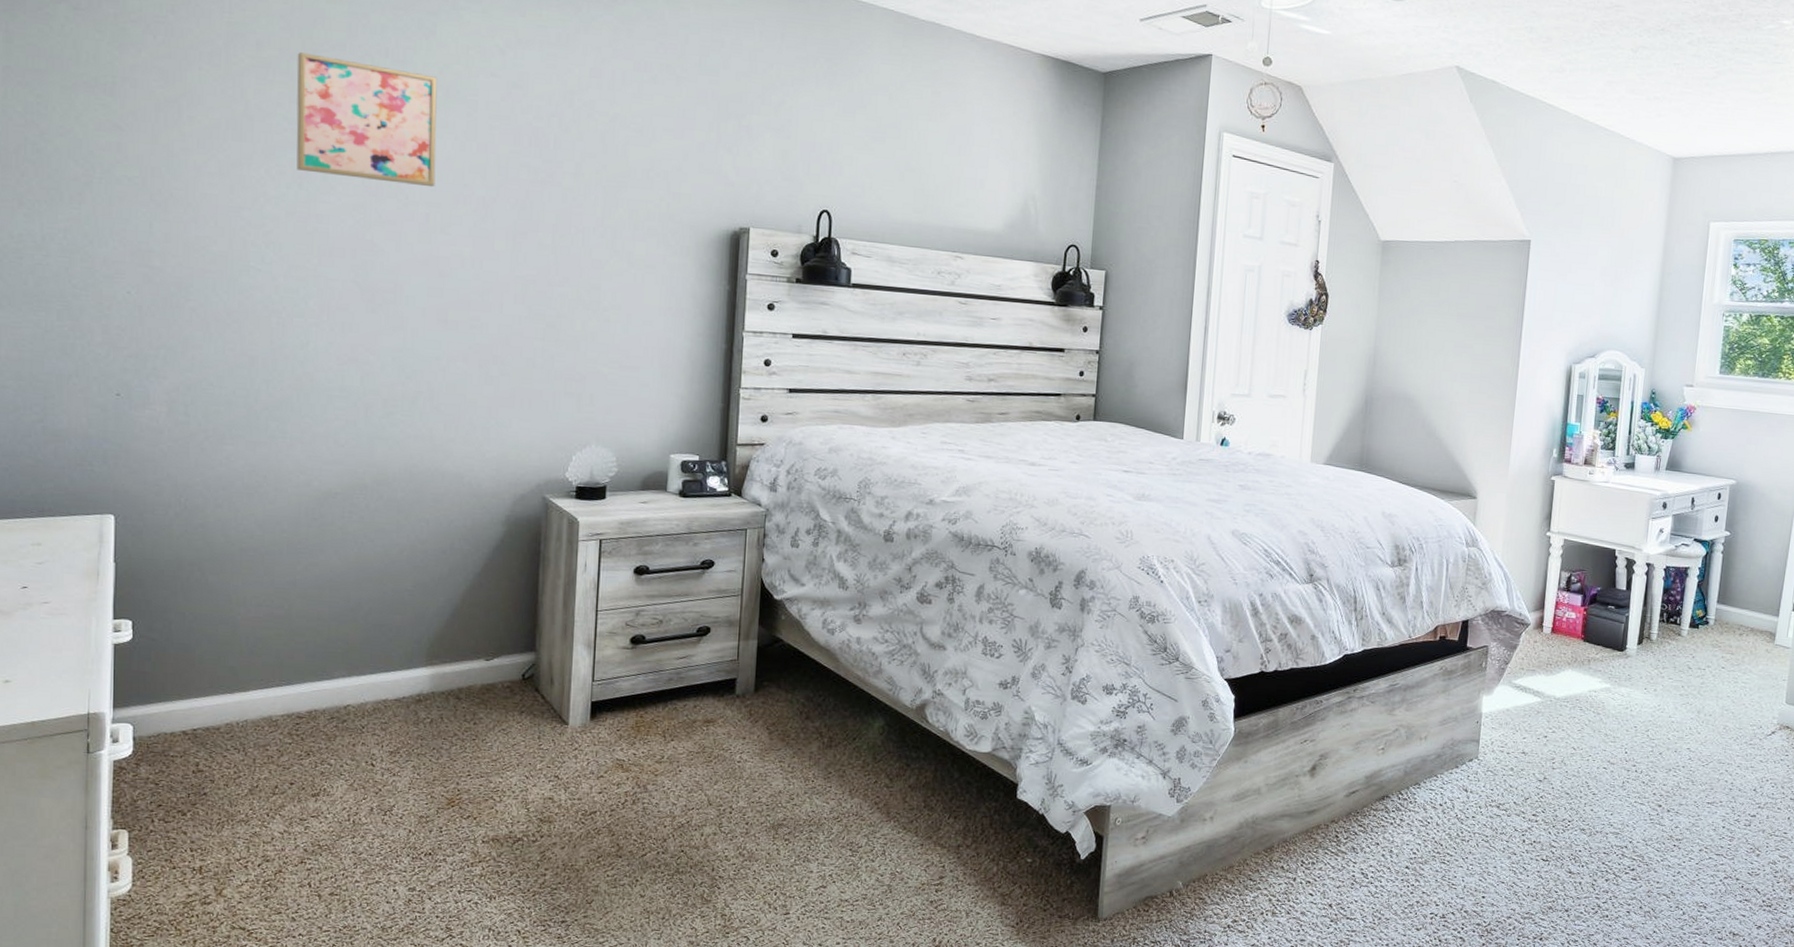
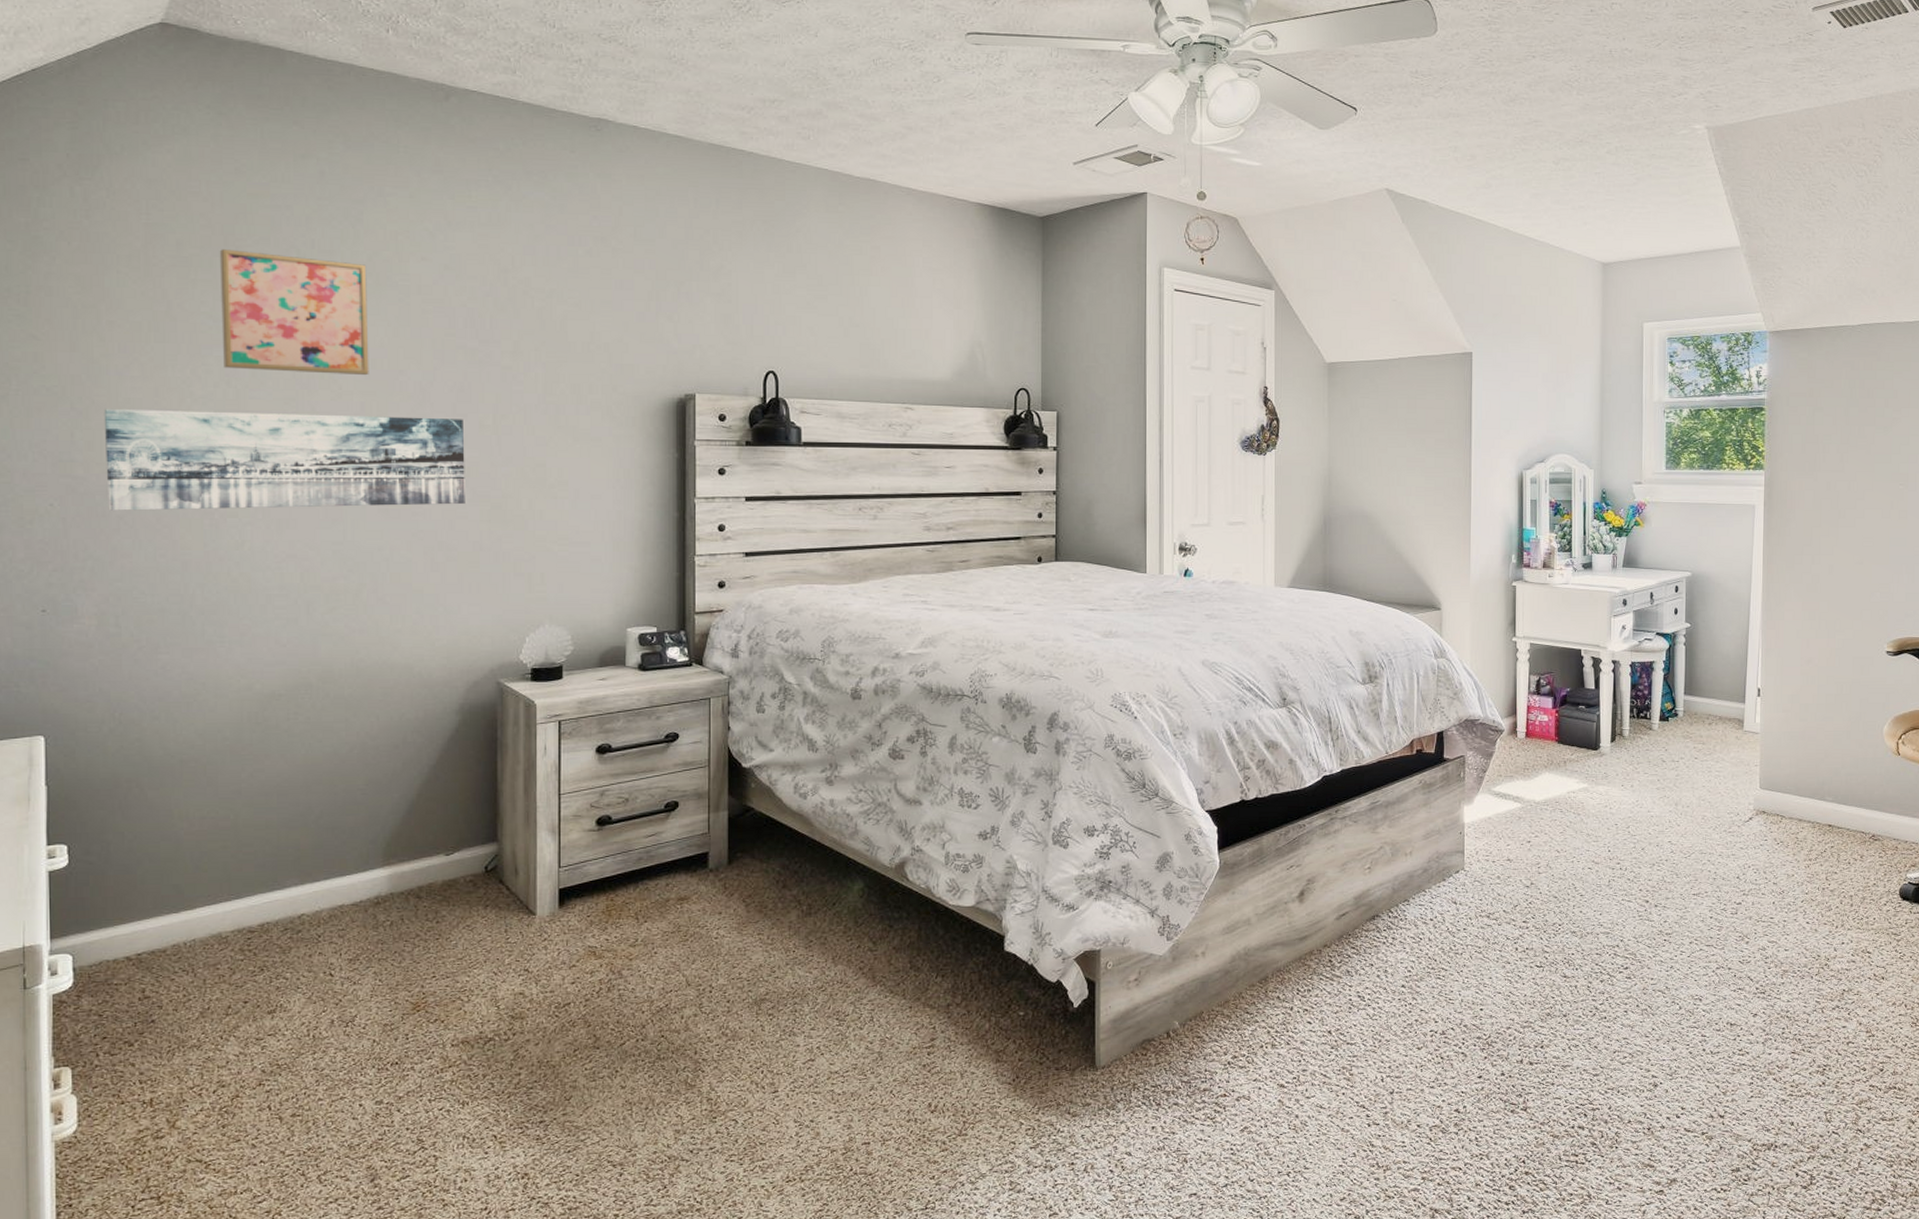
wall art: none [181,202,524,321] -> present [103,408,465,511]

